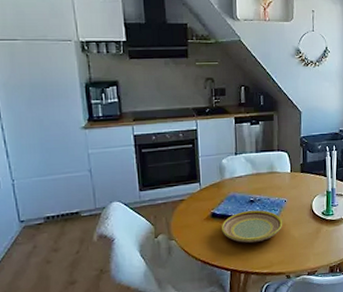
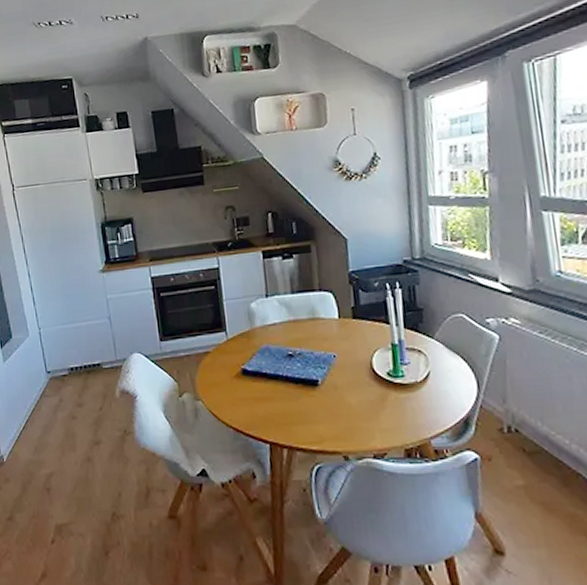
plate: present [221,210,283,244] -> none [254,367,334,410]

